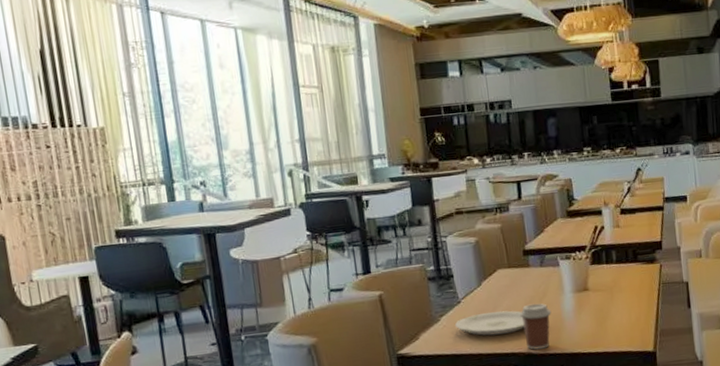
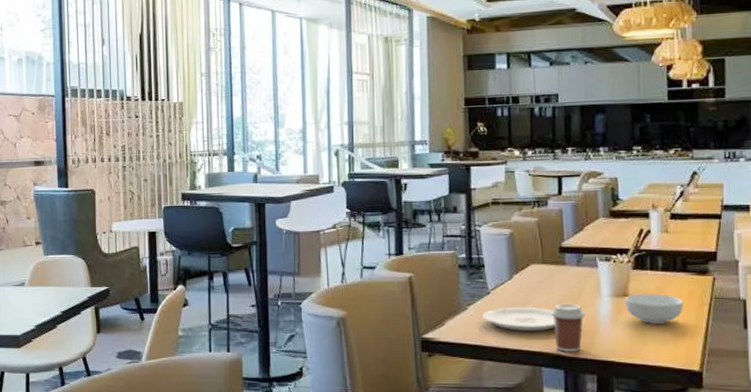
cereal bowl: none [585,285,637,314] -> present [624,293,684,324]

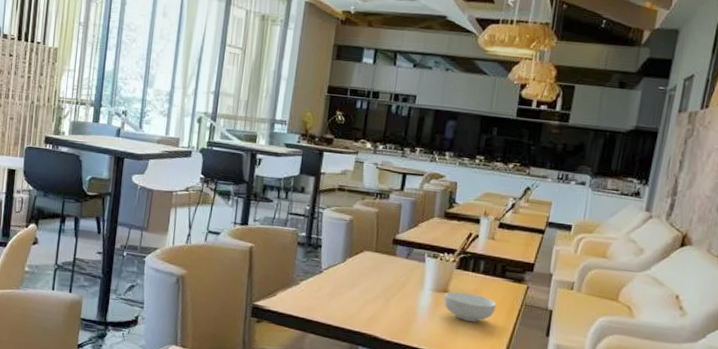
plate: present [482,307,555,331] -> none [312,287,378,314]
coffee cup: present [551,303,586,352] -> none [374,290,407,337]

